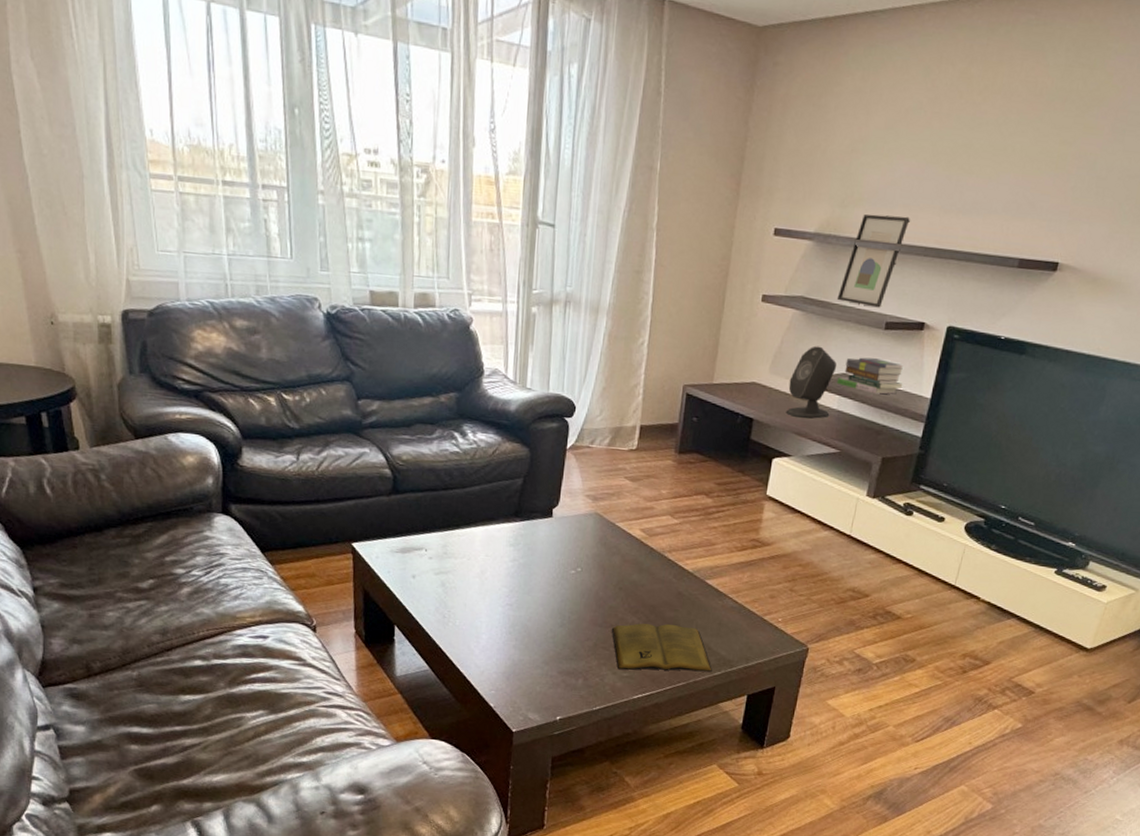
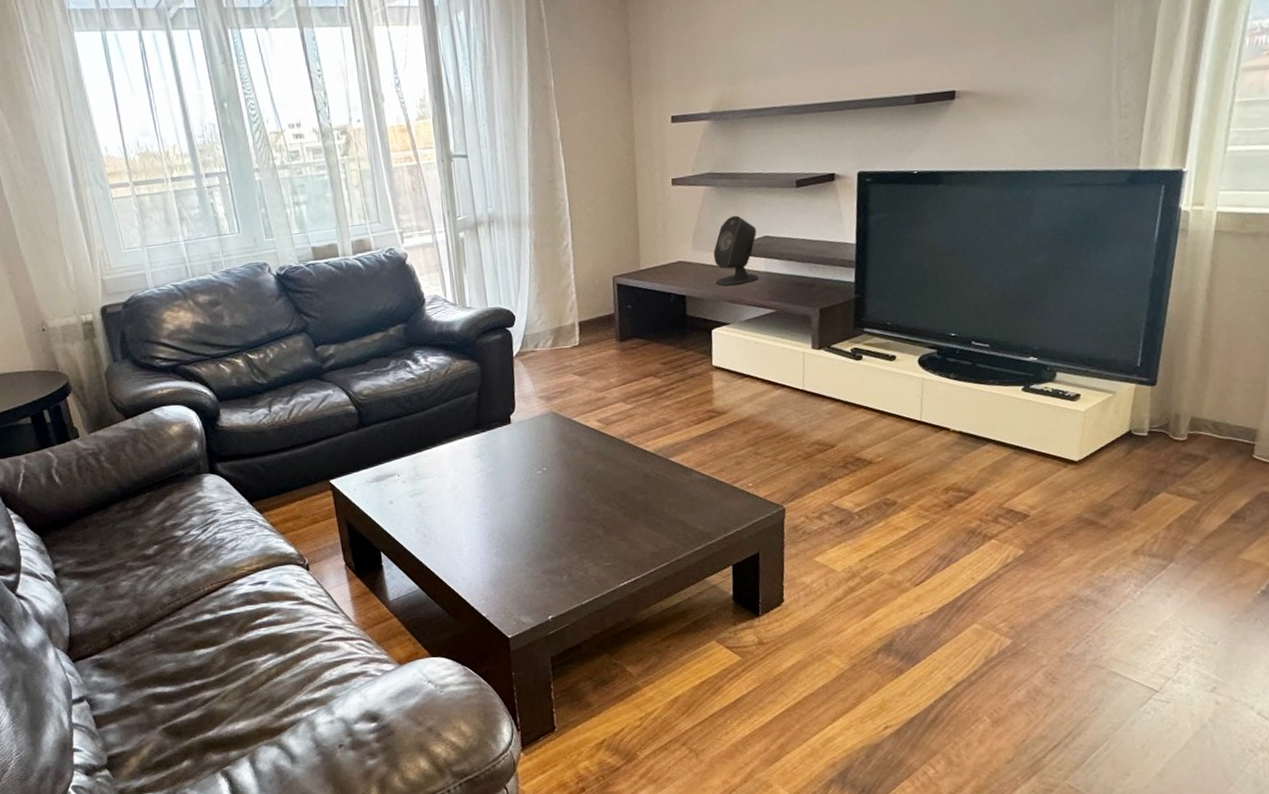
book: present [612,623,713,672] -> none [587,507,694,559]
picture frame: present [836,214,911,308] -> none [743,79,801,171]
books: present [836,357,903,395] -> none [759,215,826,250]

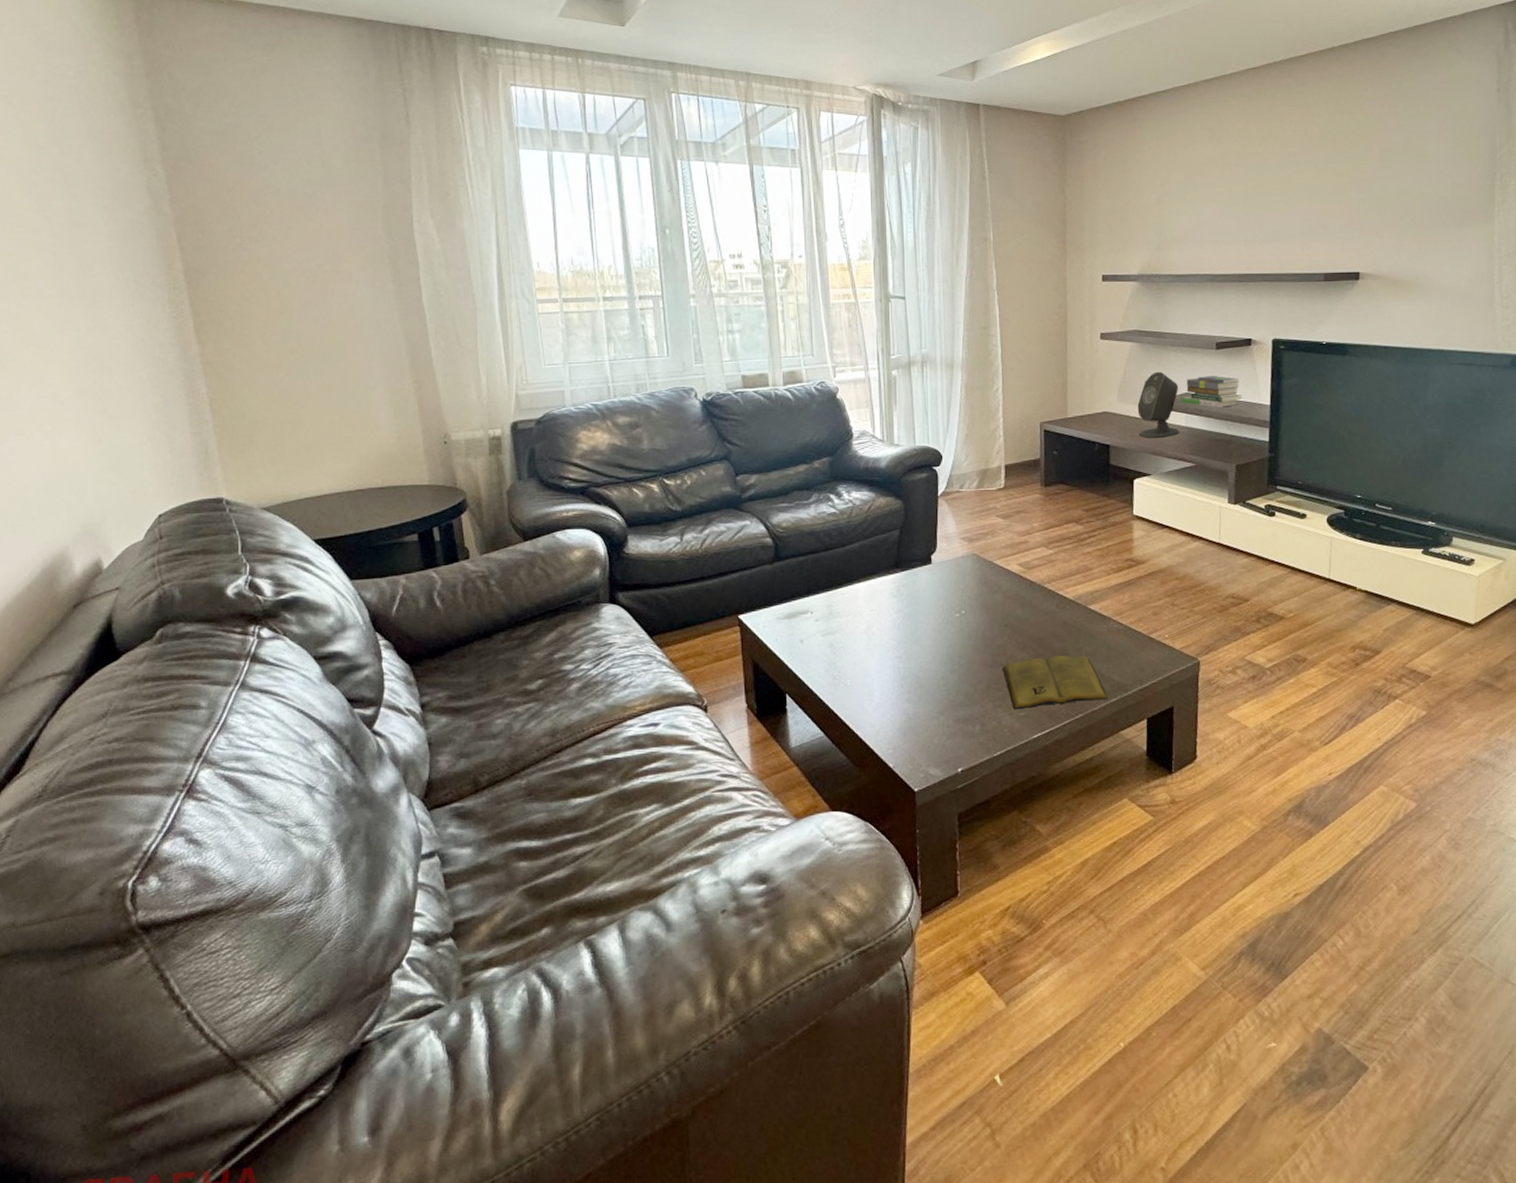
book: none [587,507,694,559] -> present [1003,655,1109,709]
books: none [759,215,826,250] -> present [1181,376,1243,408]

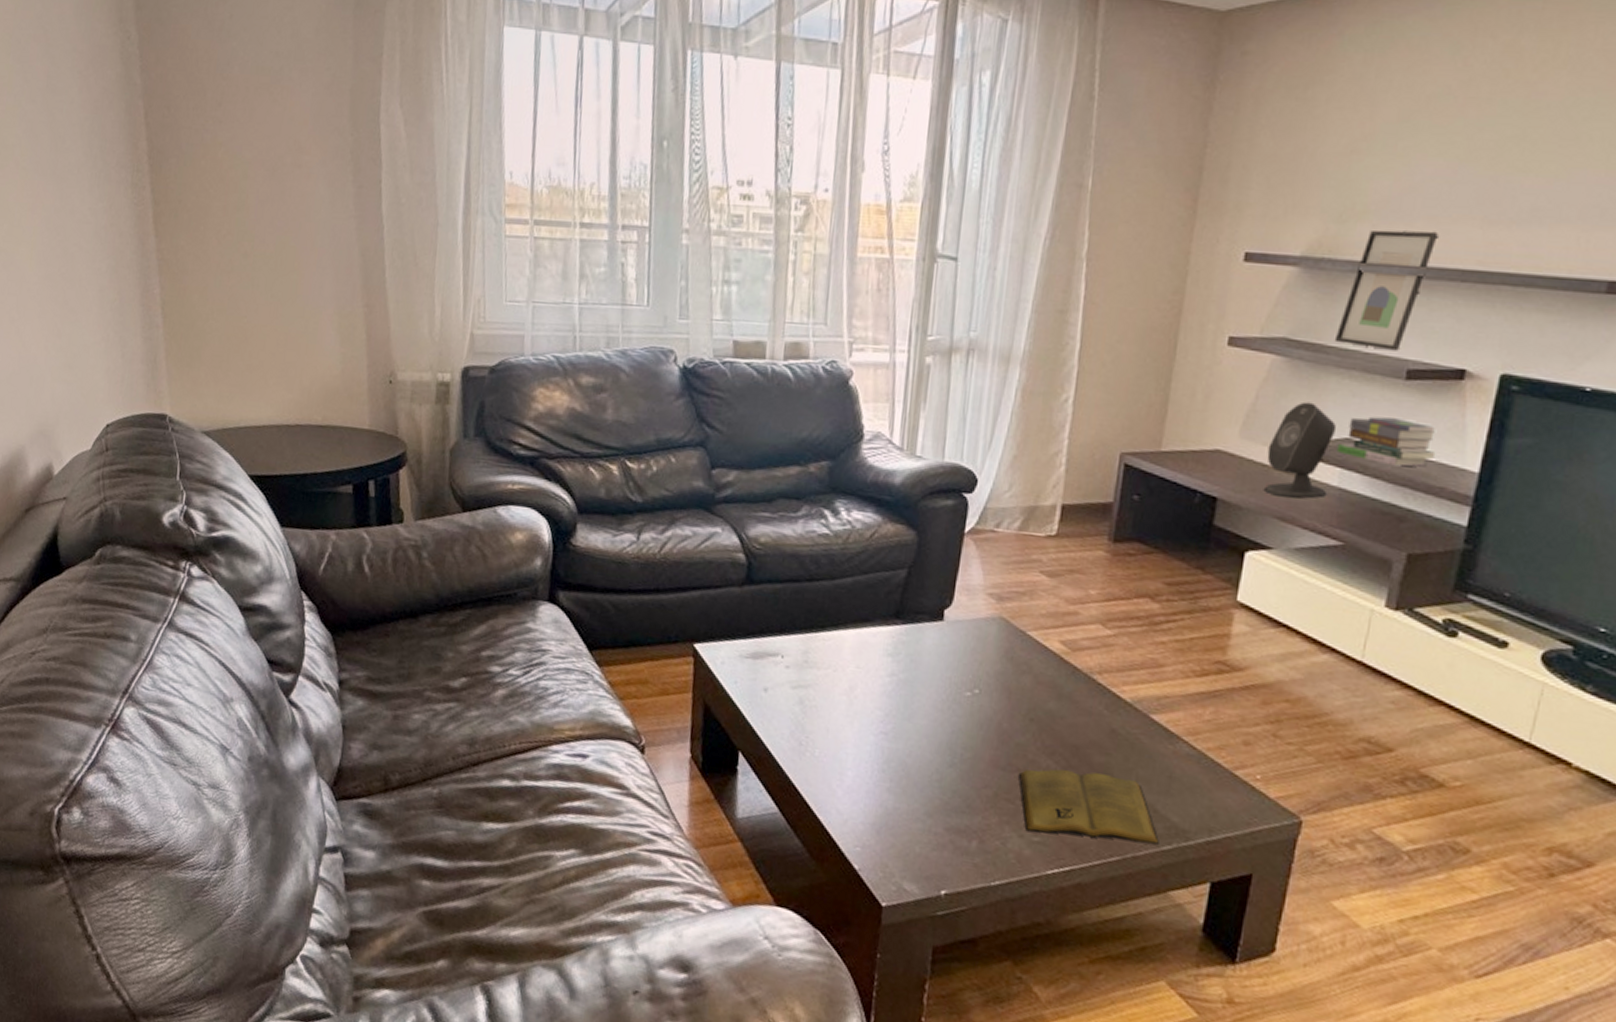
picture frame: none [1168,251,1222,332] -> present [1334,230,1440,351]

